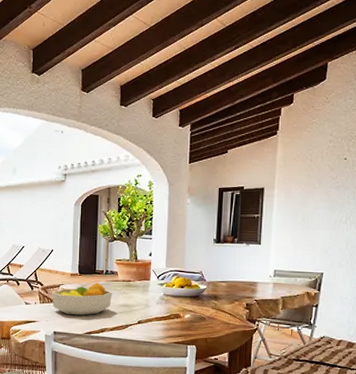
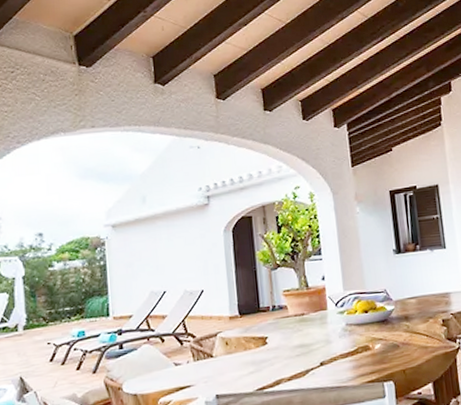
fruit bowl: present [51,282,112,316] -> none [207,322,285,370]

